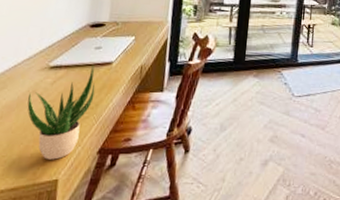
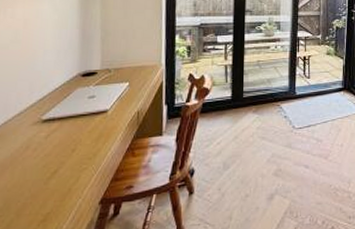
potted plant: present [27,64,95,160] -> none [21,114,92,215]

